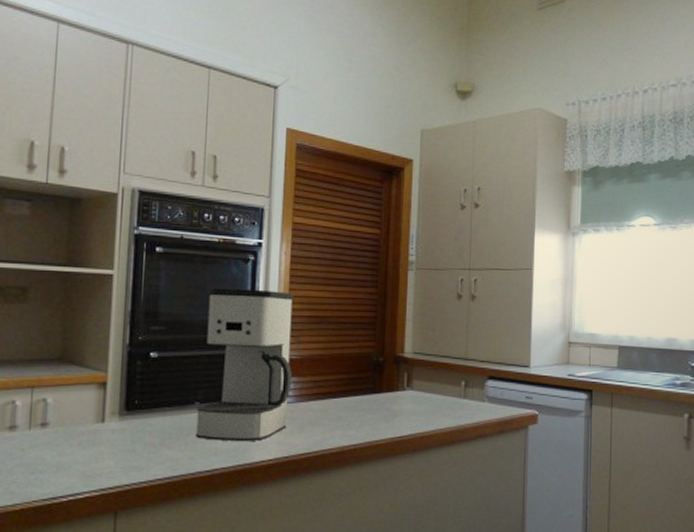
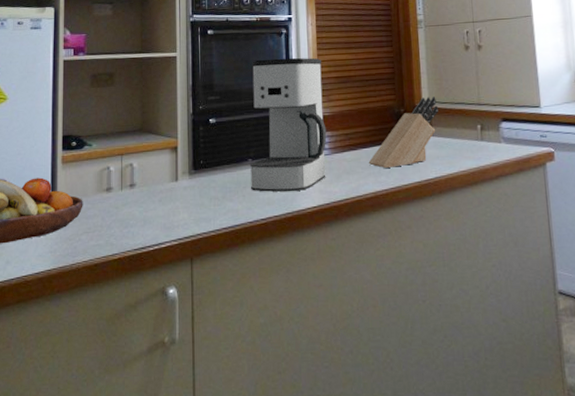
knife block: none [337,347,421,421] -> present [368,97,438,168]

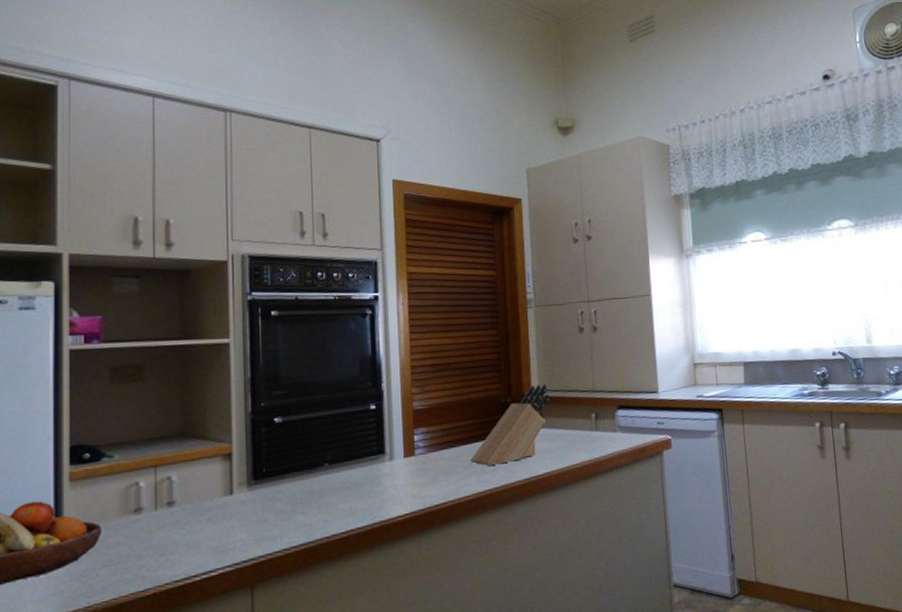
coffee maker: present [249,57,327,192] -> none [326,343,421,501]

